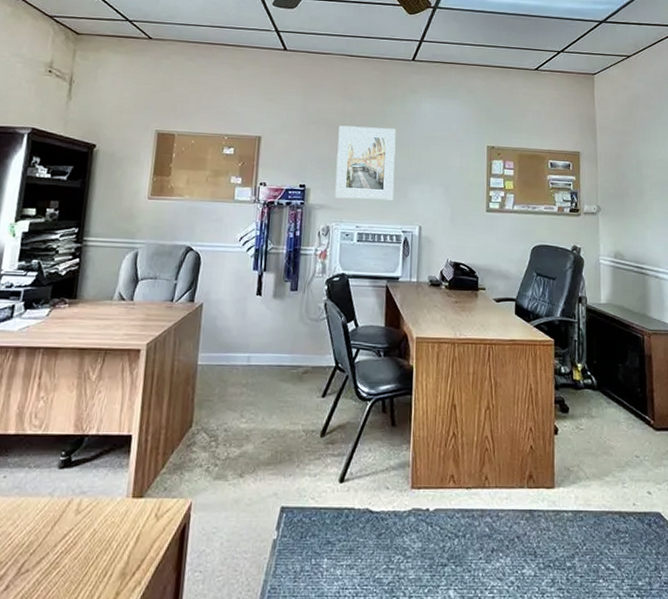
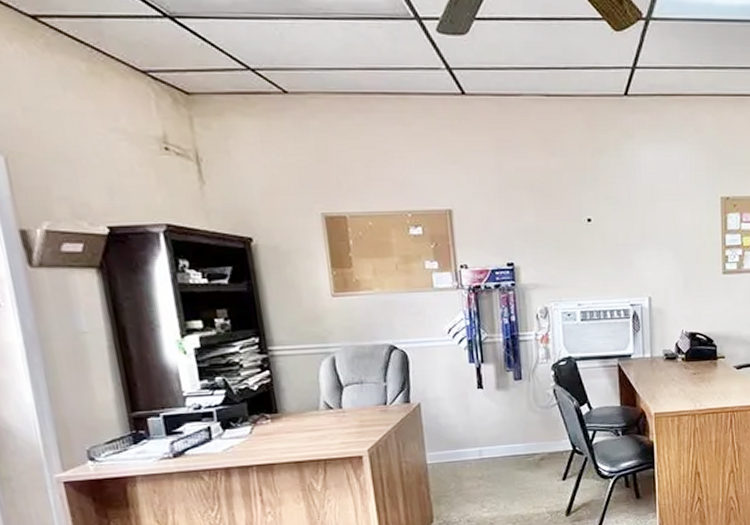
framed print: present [335,125,396,200] -> none [544,185,617,275]

